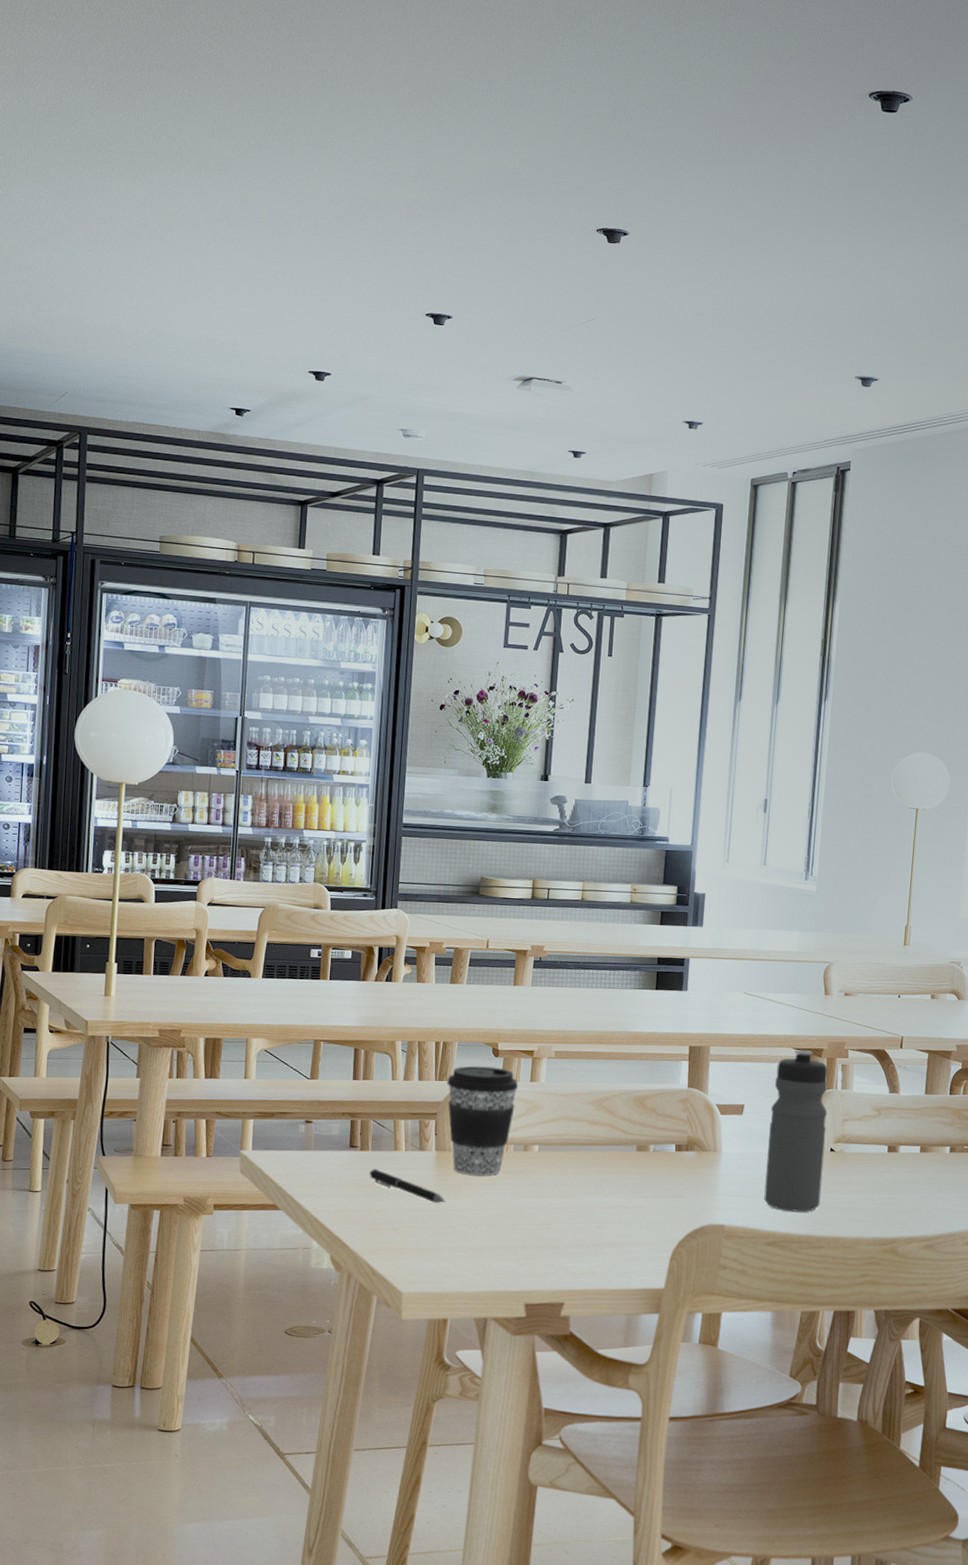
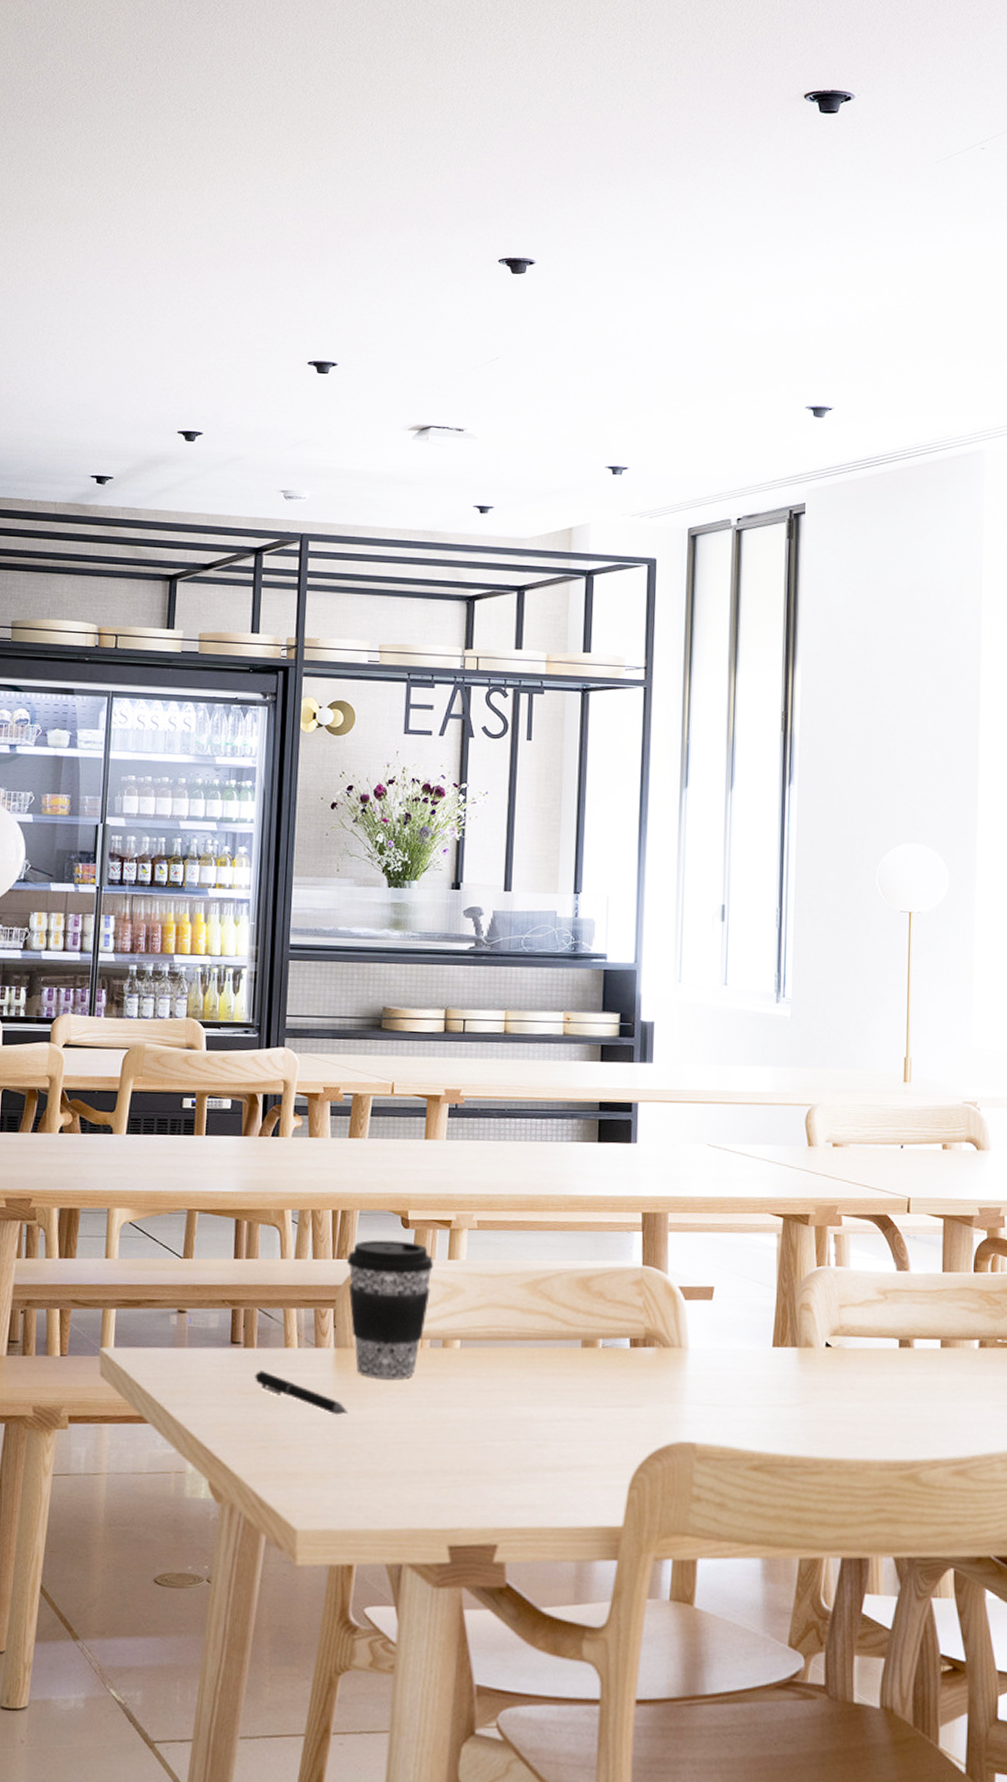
water bottle: present [764,1049,828,1212] -> none [743,1215,820,1426]

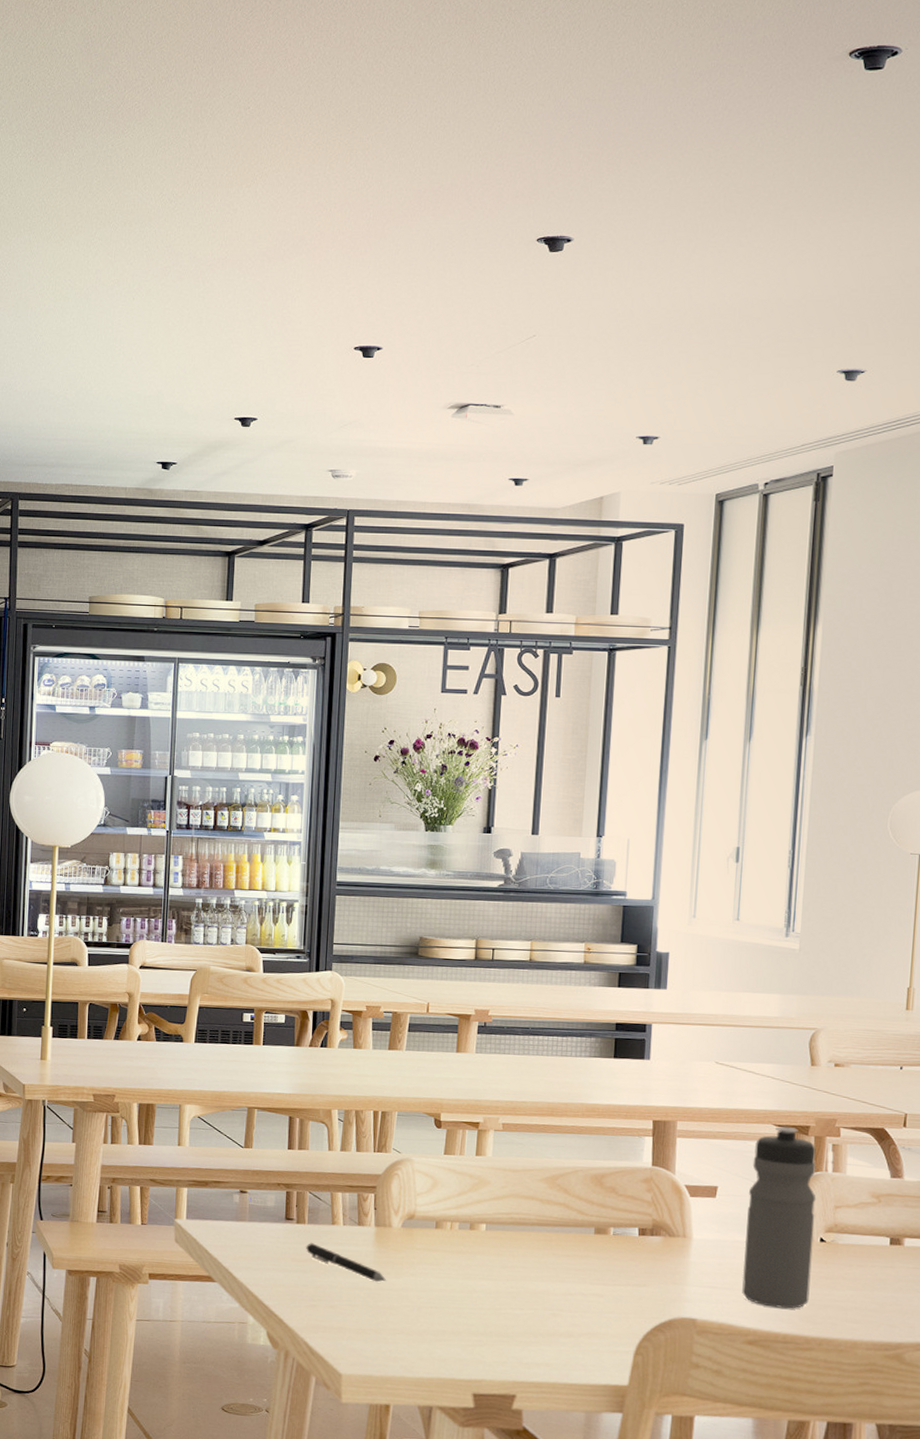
coffee cup: present [347,1240,434,1379] -> none [386,1137,463,1254]
water bottle: none [743,1215,820,1426] -> present [742,1126,816,1309]

